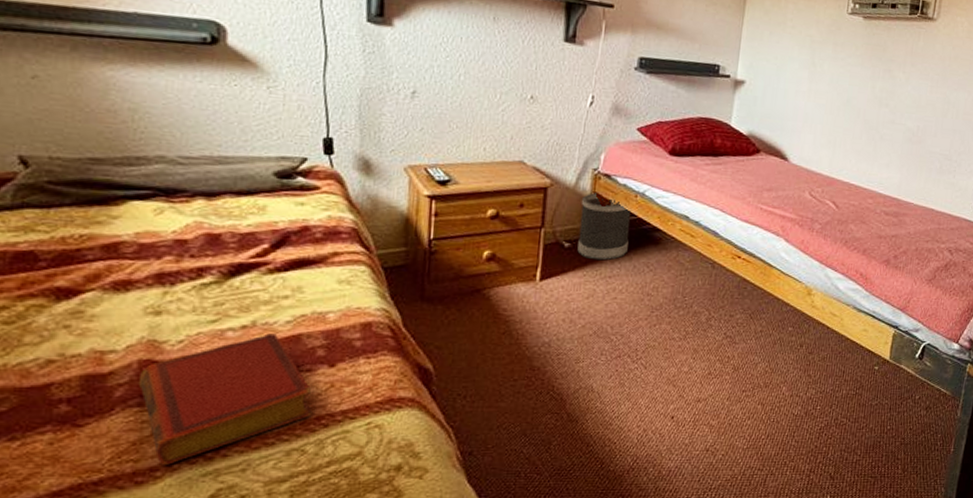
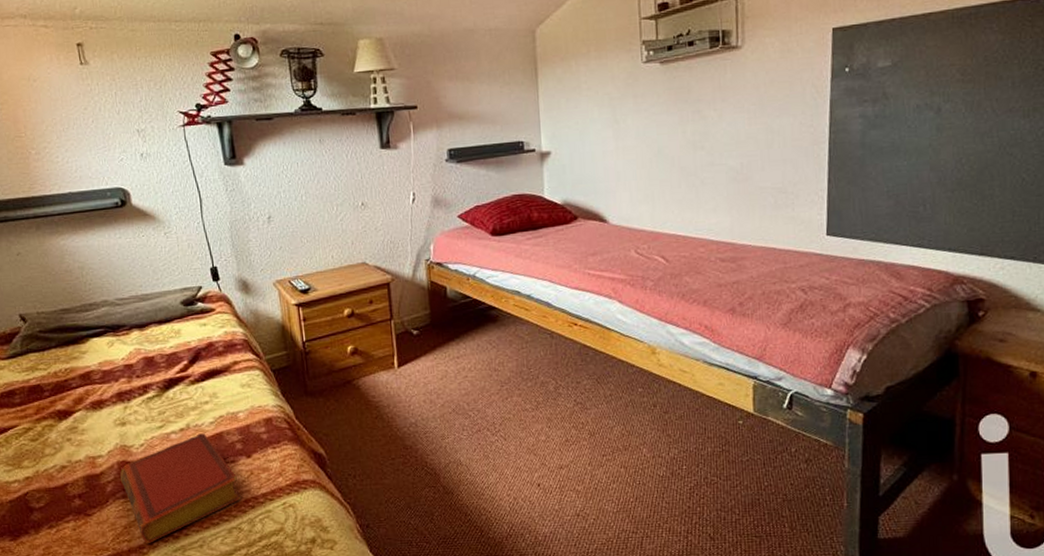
wastebasket: present [577,193,632,261] -> none [420,281,469,344]

